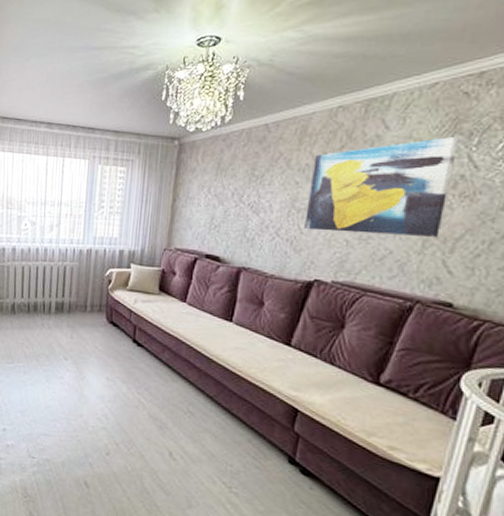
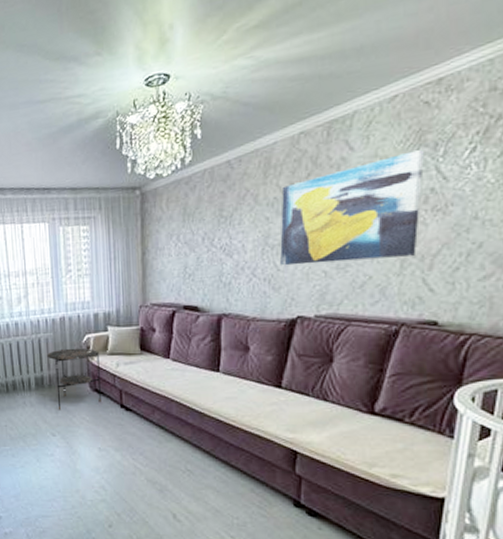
side table: none [70,278,119,337] -> present [47,348,101,411]

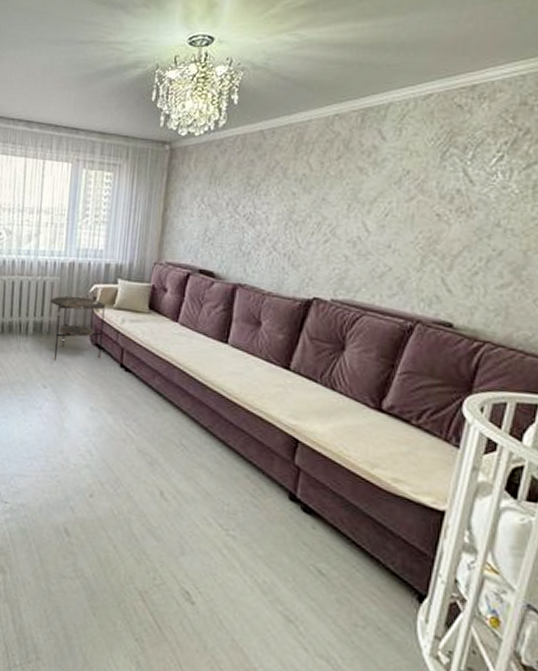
wall art: present [280,150,424,265] -> none [302,150,453,253]

